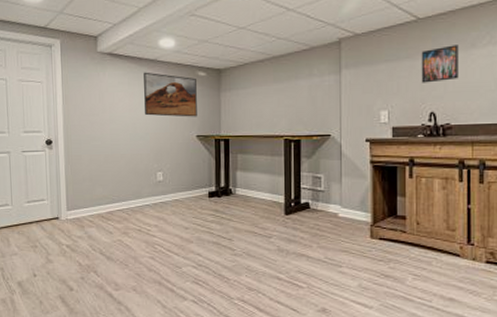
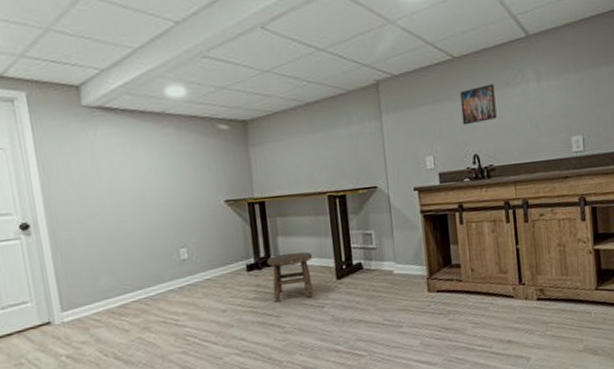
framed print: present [144,72,197,117] -> none [149,128,223,182]
stool: none [225,185,266,227] -> present [266,252,314,303]

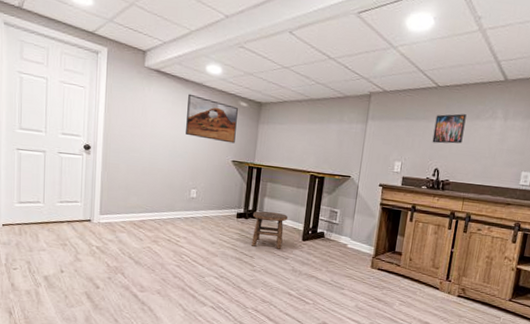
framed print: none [149,128,223,182] -> present [186,93,238,144]

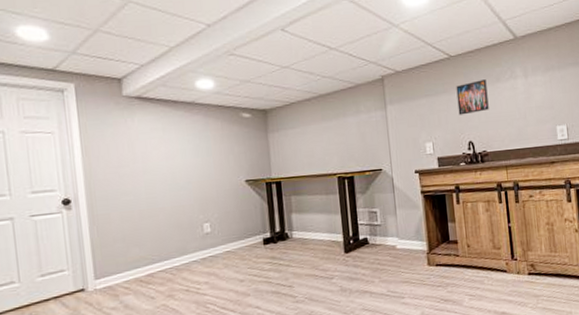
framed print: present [186,93,238,144] -> none [180,115,245,163]
stool: present [251,211,288,249] -> none [281,227,324,274]

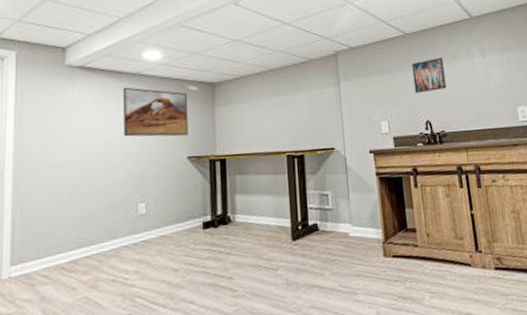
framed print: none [180,115,245,163] -> present [123,87,188,137]

